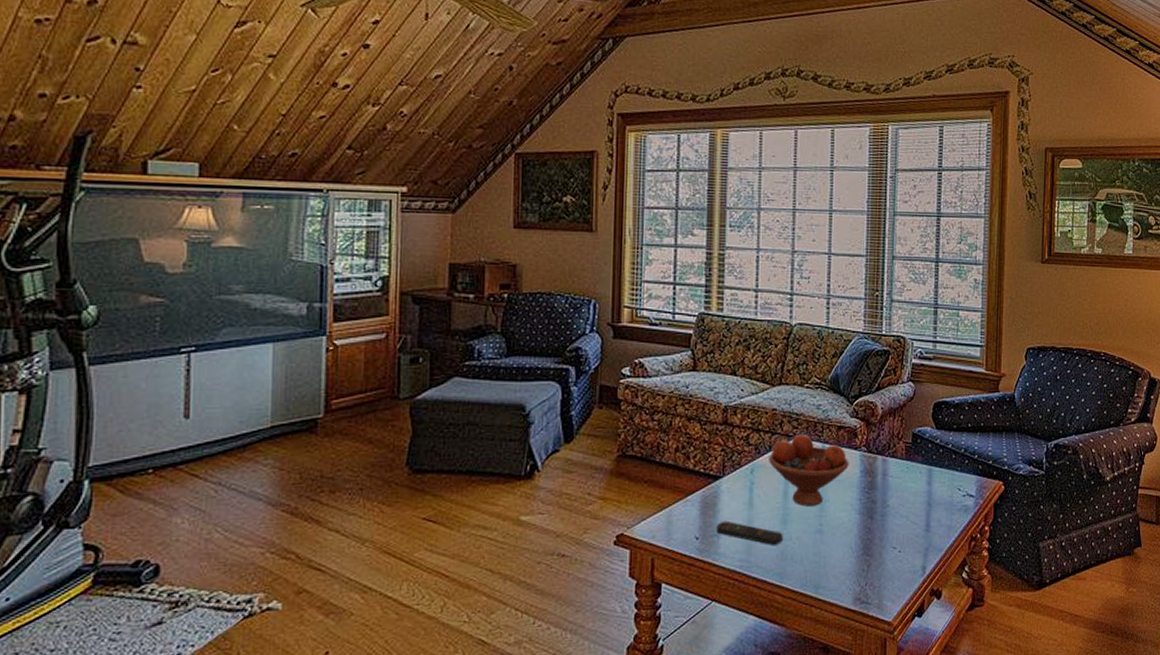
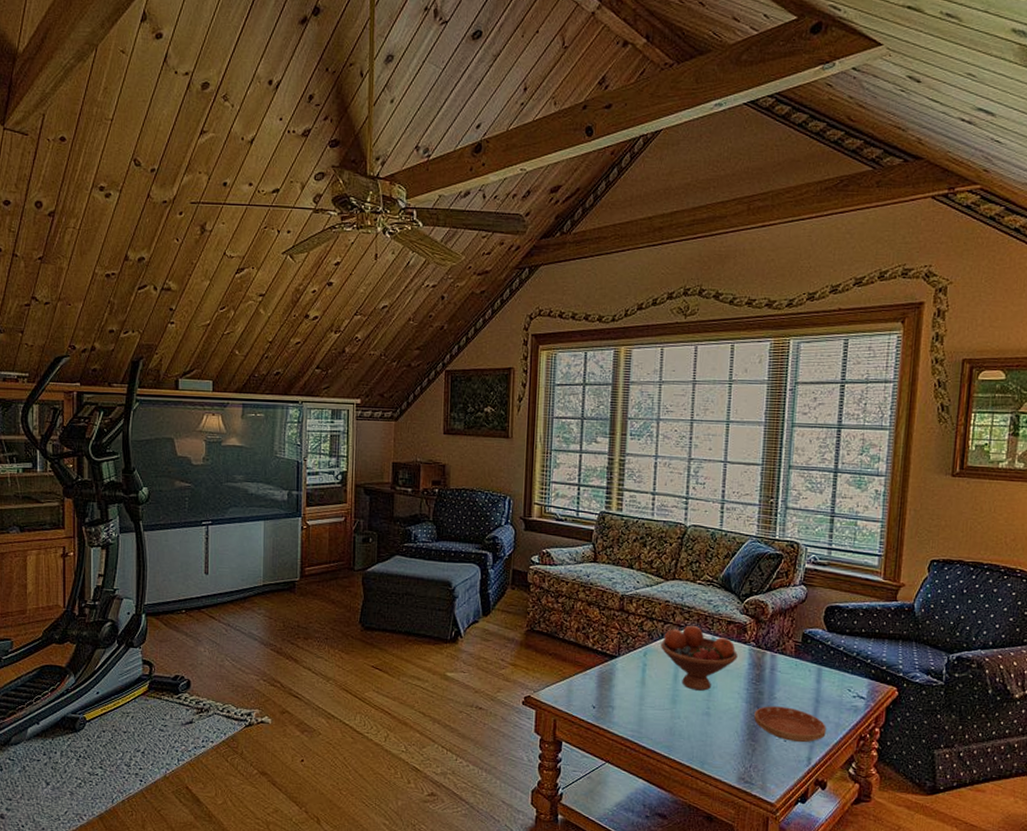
remote control: present [716,520,783,546] -> none [611,694,672,722]
saucer: none [868,514,939,551] -> present [754,706,826,742]

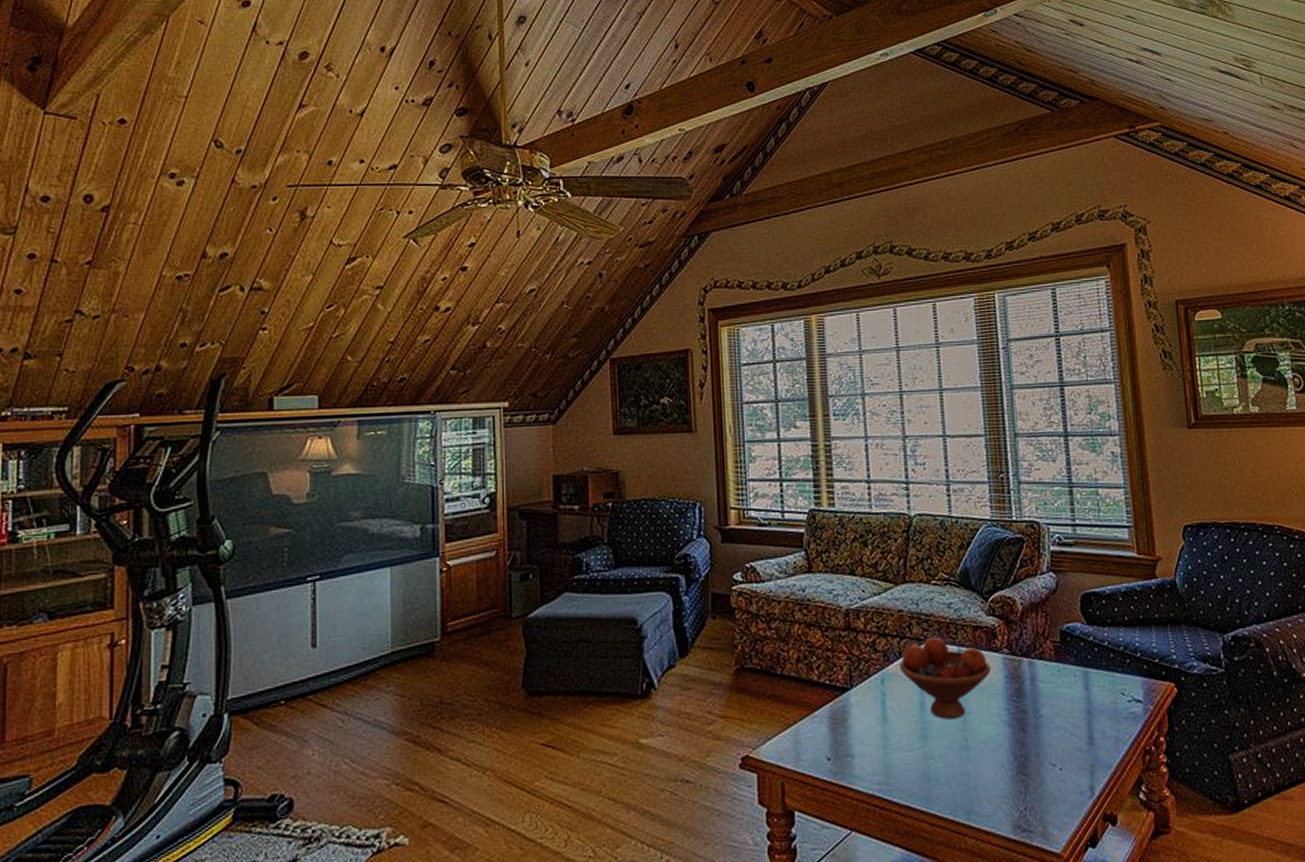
saucer: present [754,706,826,742] -> none [1020,725,1106,768]

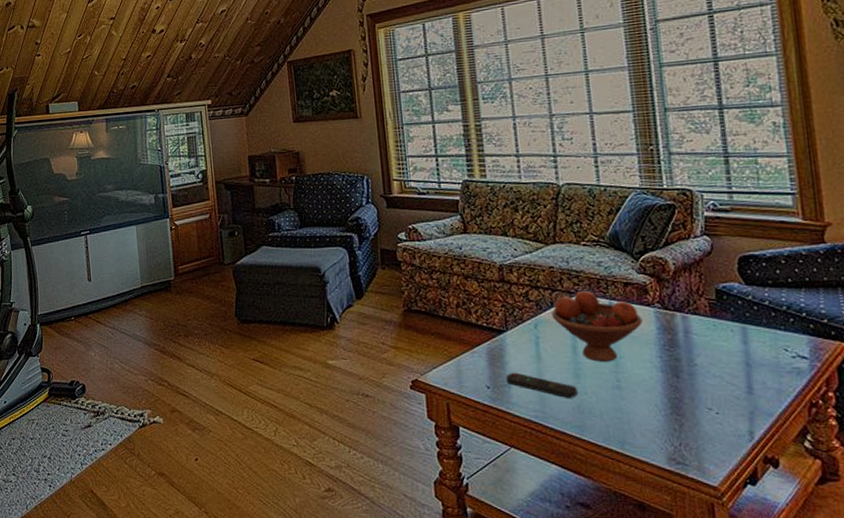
remote control: none [849,738,924,766] -> present [506,372,578,399]

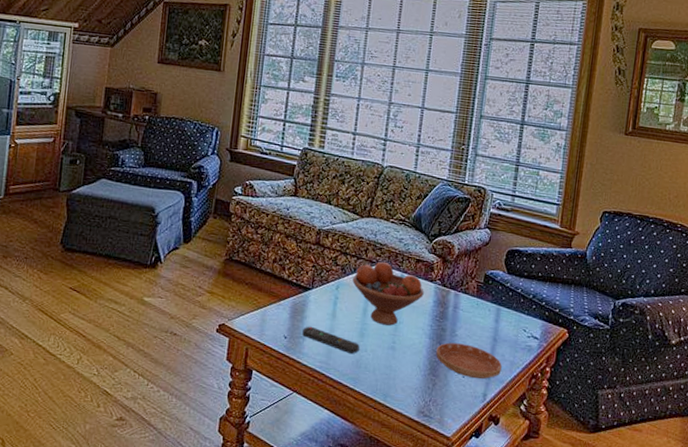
saucer: none [674,374,767,413] -> present [436,342,502,379]

